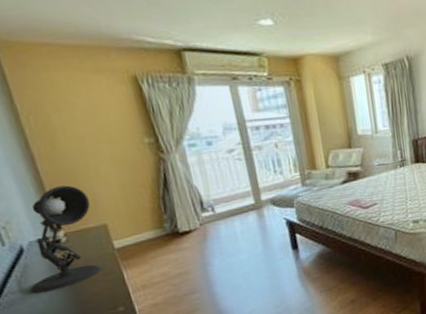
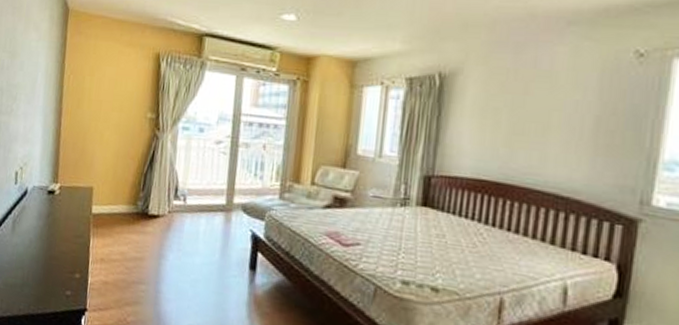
desk lamp: present [30,185,102,293] -> none [20,141,88,238]

